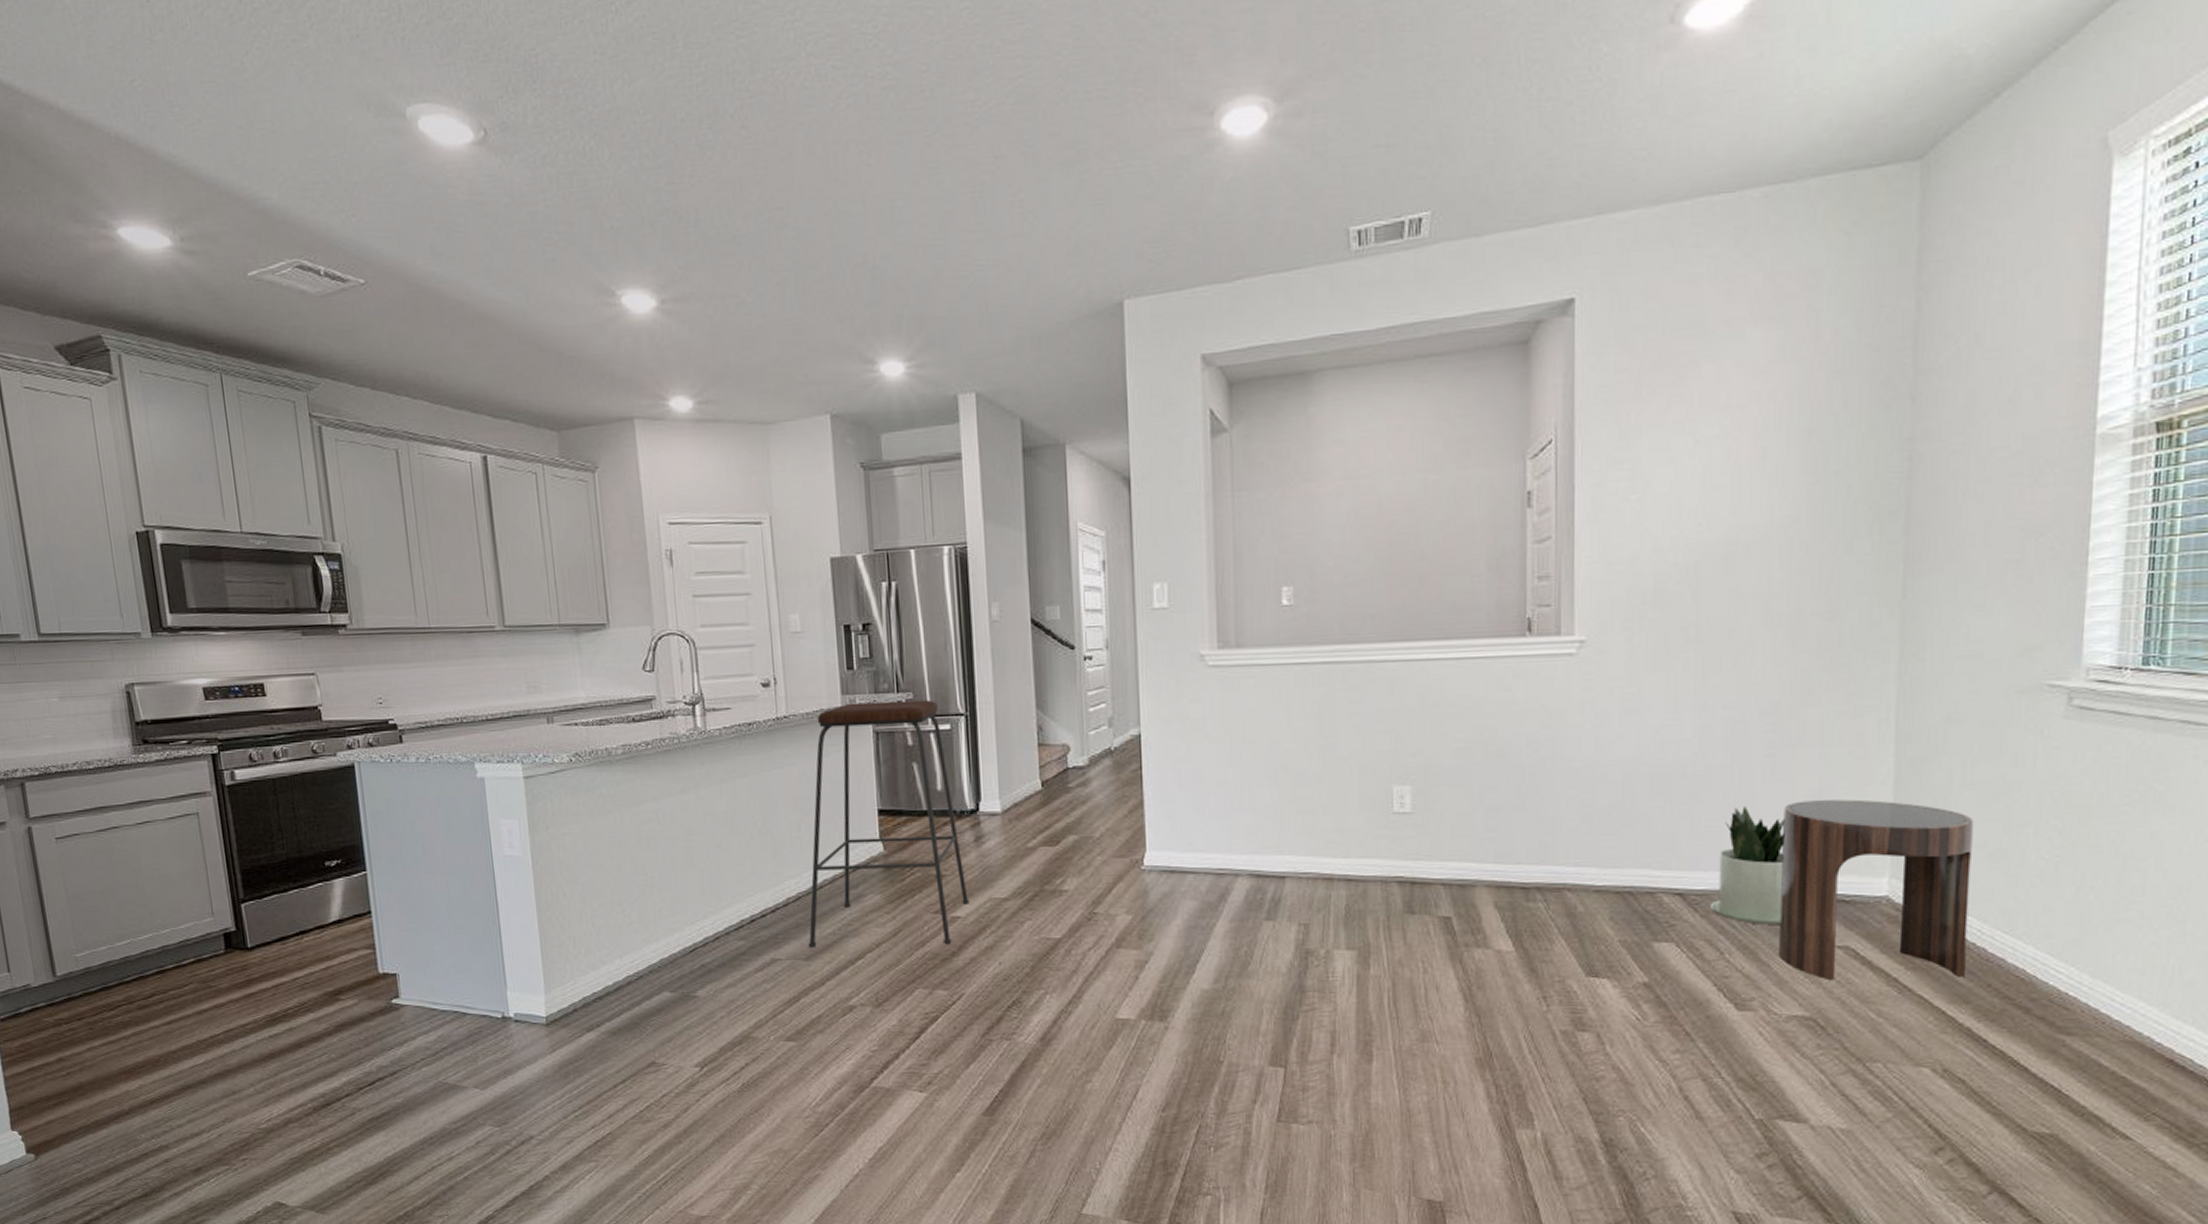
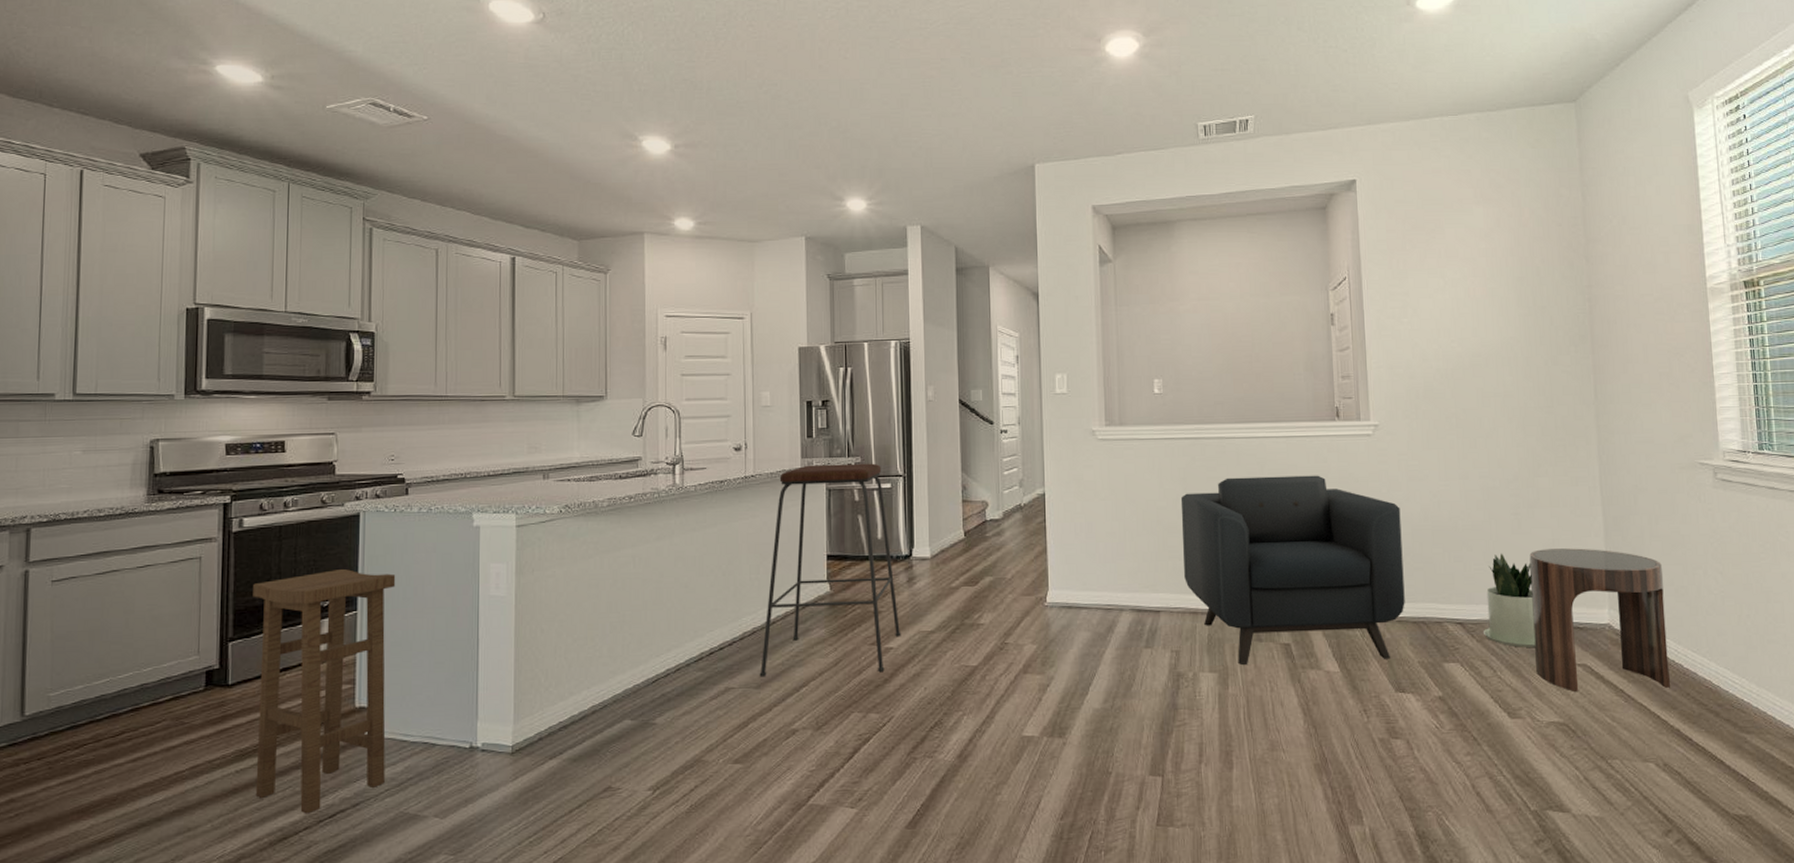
bar stool: none [256,825,420,1081] -> present [253,568,396,814]
armchair: none [1314,707,1608,941] -> present [1180,475,1405,665]

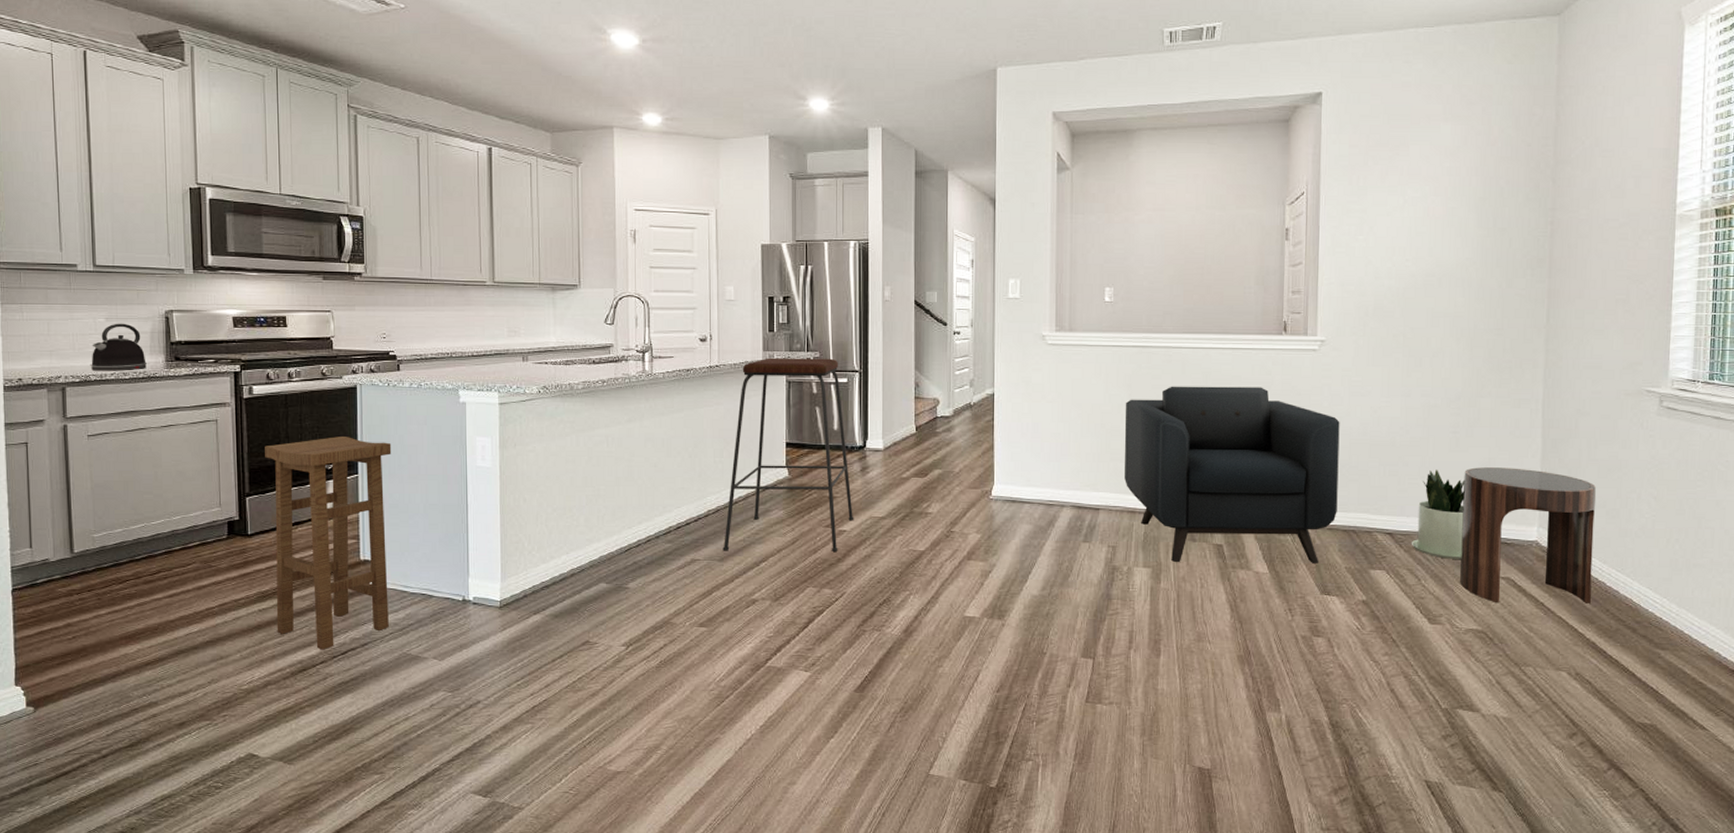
kettle: none [60,455,127,509] -> present [90,323,148,371]

